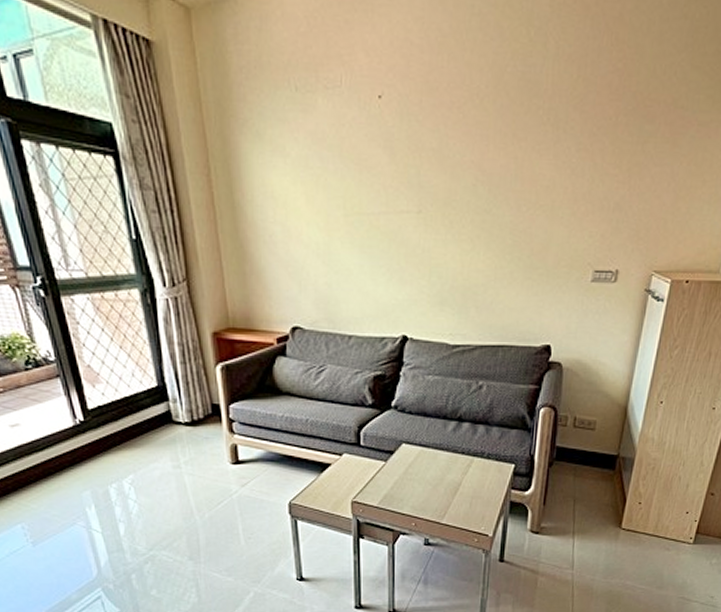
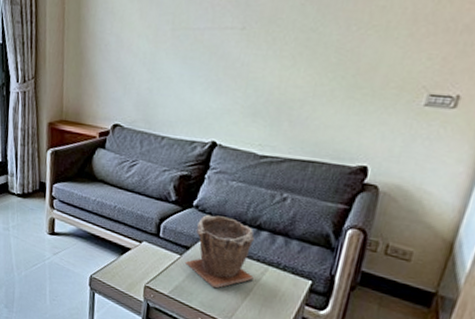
plant pot: none [391,413,461,490] -> present [184,214,254,288]

